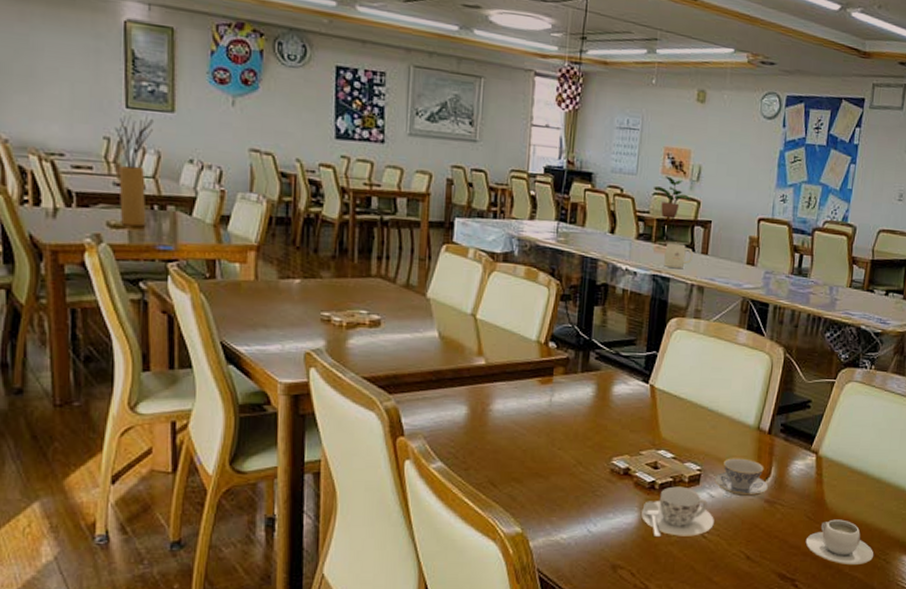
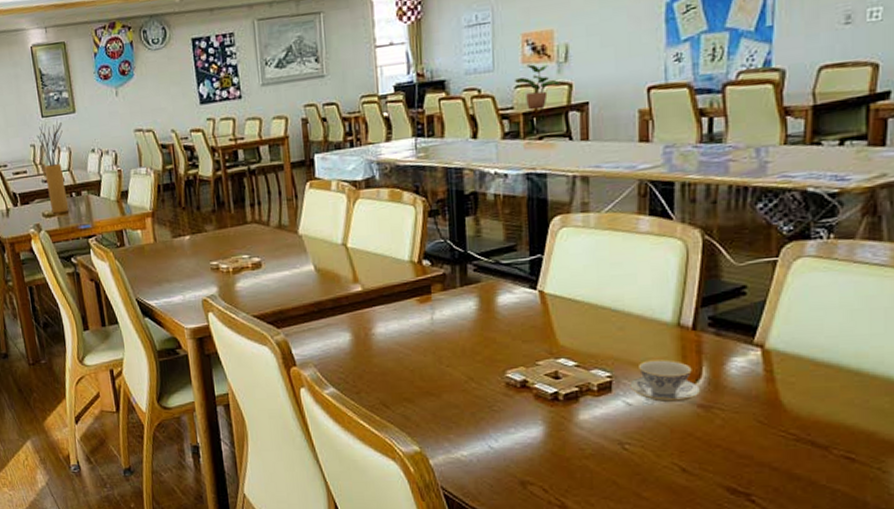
teacup: present [641,486,714,538] -> none [547,396,635,451]
mug: present [664,243,694,268] -> none [537,134,572,162]
teacup: present [805,519,874,566] -> none [759,422,863,477]

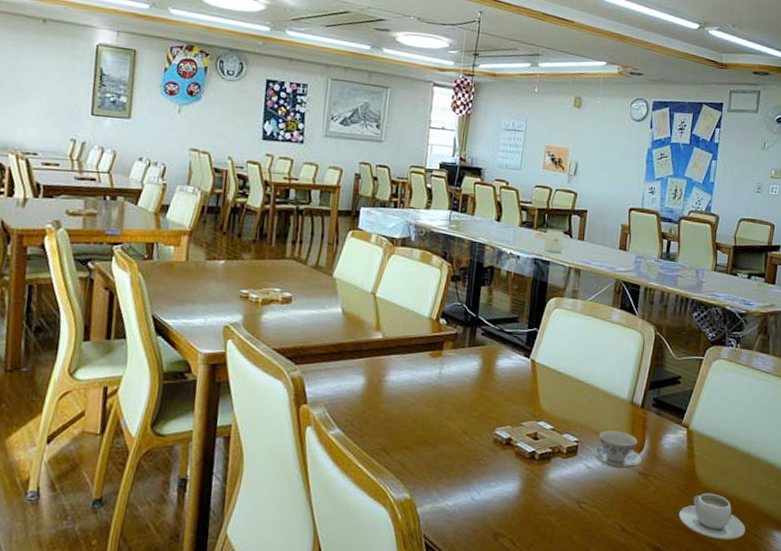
vase: present [36,119,69,215] -> none [78,120,114,216]
potted plant: present [514,64,561,111] -> none [534,171,569,208]
mug: none [537,134,572,162] -> present [544,230,571,253]
teacup: none [759,422,863,477] -> present [678,493,746,540]

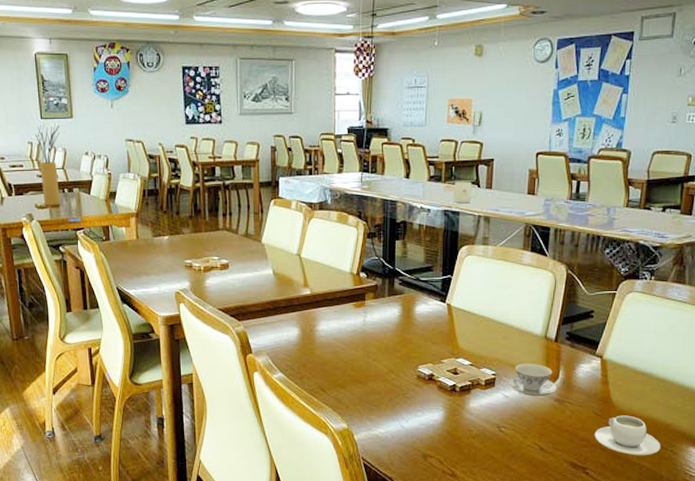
vase: none [78,120,114,216] -> present [34,121,61,207]

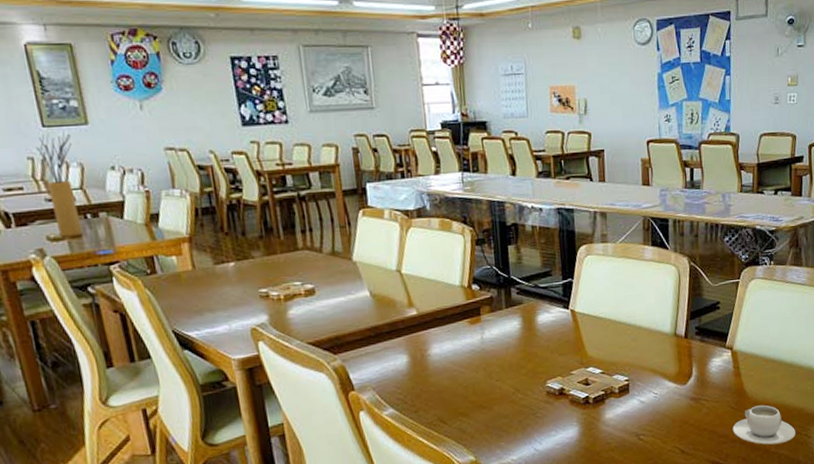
mug: present [453,181,479,203] -> none [565,175,592,199]
teacup: present [508,363,558,397] -> none [642,363,693,399]

